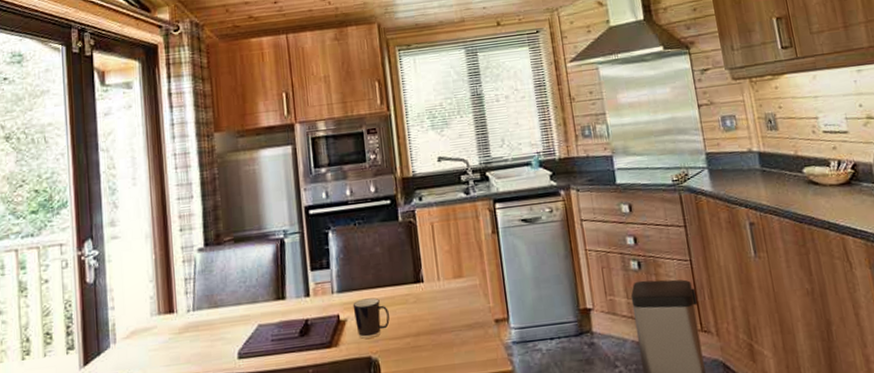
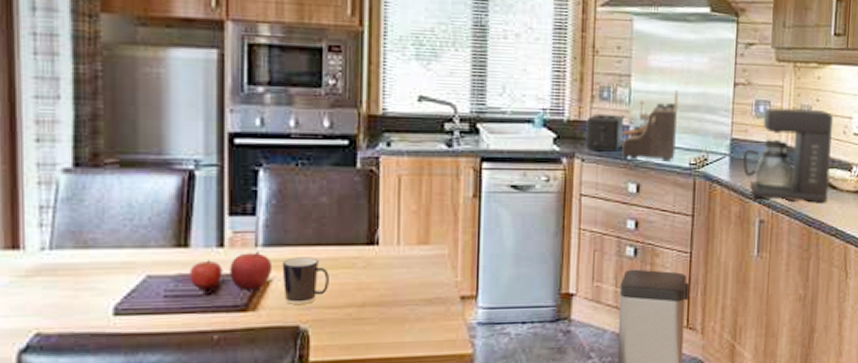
fruit: none [287,308,311,334] -> present [189,260,222,292]
fruit: none [315,297,347,331] -> present [230,251,273,291]
toaster: none [574,148,609,181] -> present [585,113,623,152]
spice rack: none [606,118,658,184] -> present [619,89,679,162]
coffee maker: none [719,115,813,203] -> present [742,107,834,202]

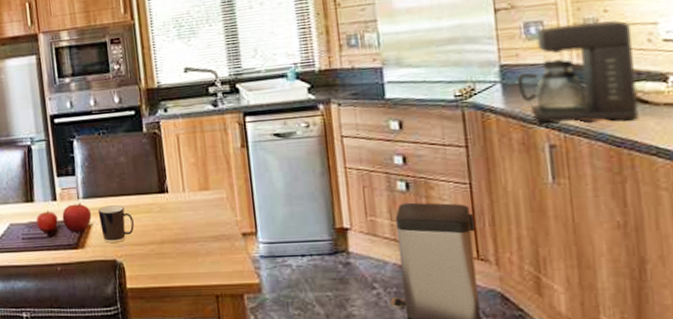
toaster: present [585,113,623,152] -> none [337,59,377,95]
spice rack: present [619,89,679,162] -> none [374,25,437,99]

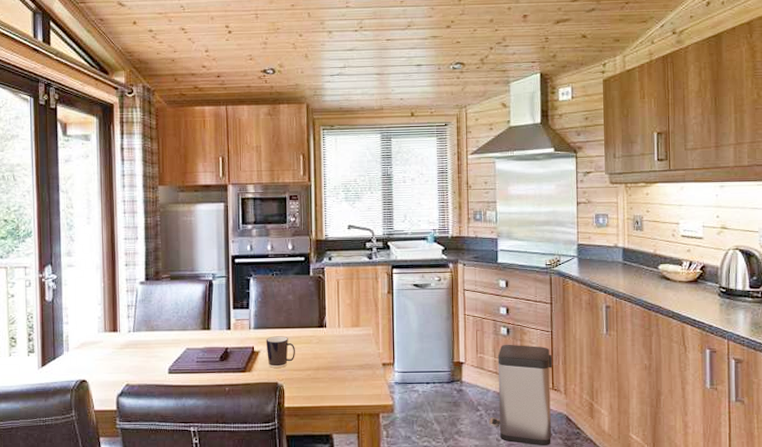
fruit: present [36,211,58,235] -> none [211,338,230,359]
fruit: present [62,202,92,233] -> none [234,332,260,358]
coffee maker: present [516,20,639,123] -> none [588,218,664,291]

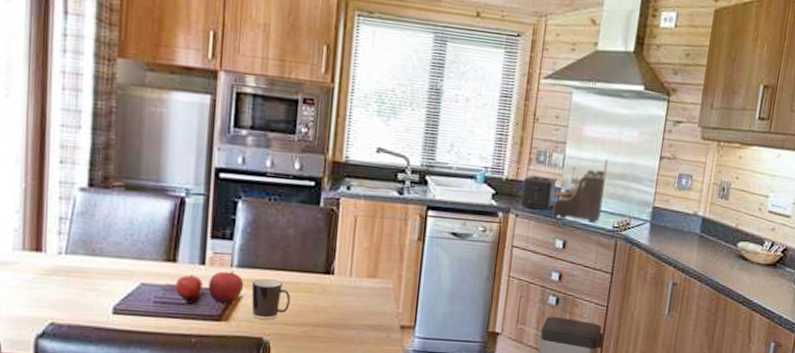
fruit: none [211,338,230,359] -> present [175,275,203,301]
fruit: none [234,332,260,358] -> present [208,271,244,304]
toaster: none [465,231,493,258] -> present [520,175,556,210]
spice rack: none [491,210,534,263] -> present [551,158,609,223]

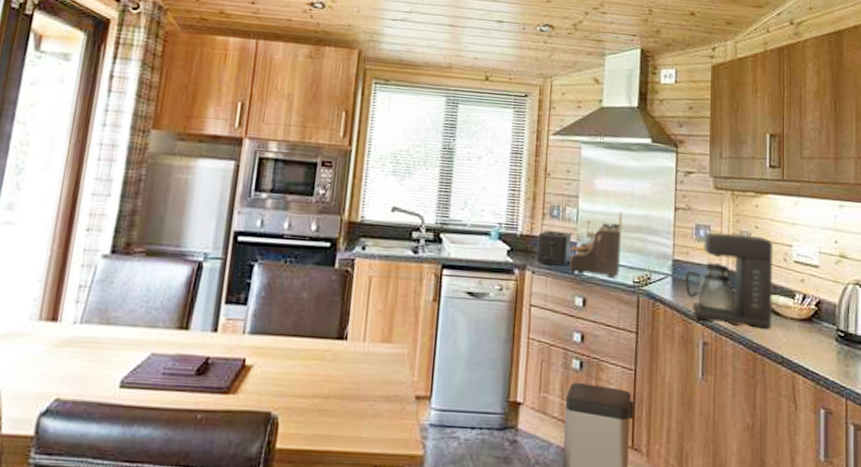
fruit: present [175,275,203,301] -> none [185,343,214,372]
fruit: present [208,271,244,304] -> none [218,338,256,375]
mug: present [251,279,290,320] -> none [261,346,302,391]
coffee maker: none [661,181,751,272] -> present [684,232,773,328]

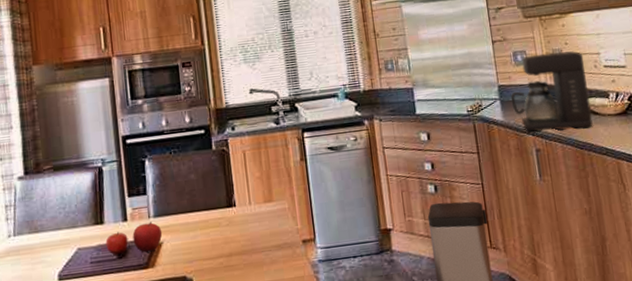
fruit: none [185,343,214,372] -> present [105,232,128,256]
fruit: none [218,338,256,375] -> present [132,221,163,253]
toaster: present [536,230,571,266] -> none [378,81,410,112]
spice rack: present [567,211,623,278] -> none [407,53,454,114]

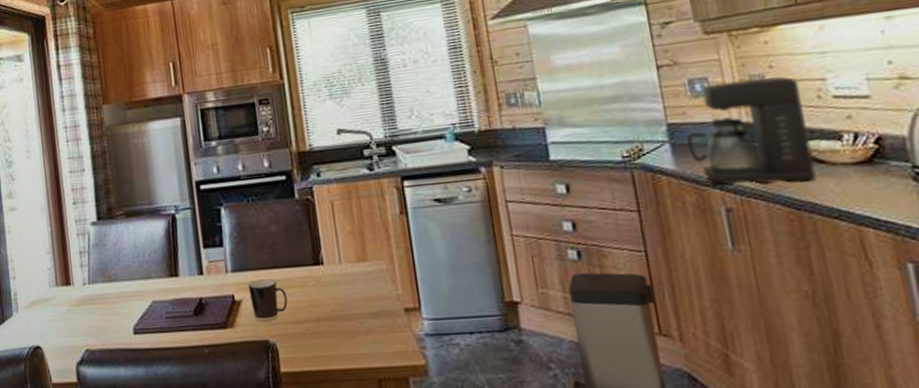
fruit: present [105,232,128,256] -> none [181,286,205,313]
fruit: present [132,221,163,253] -> none [209,276,242,311]
mug: none [168,221,204,260] -> present [248,279,288,321]

